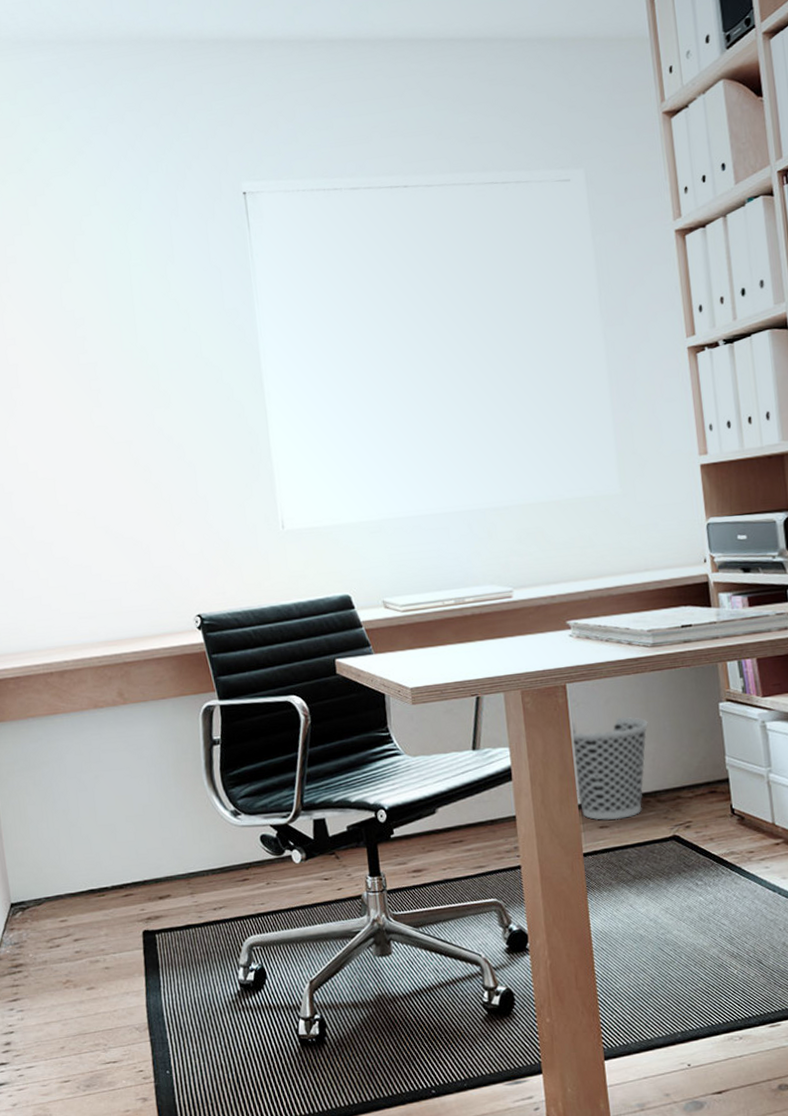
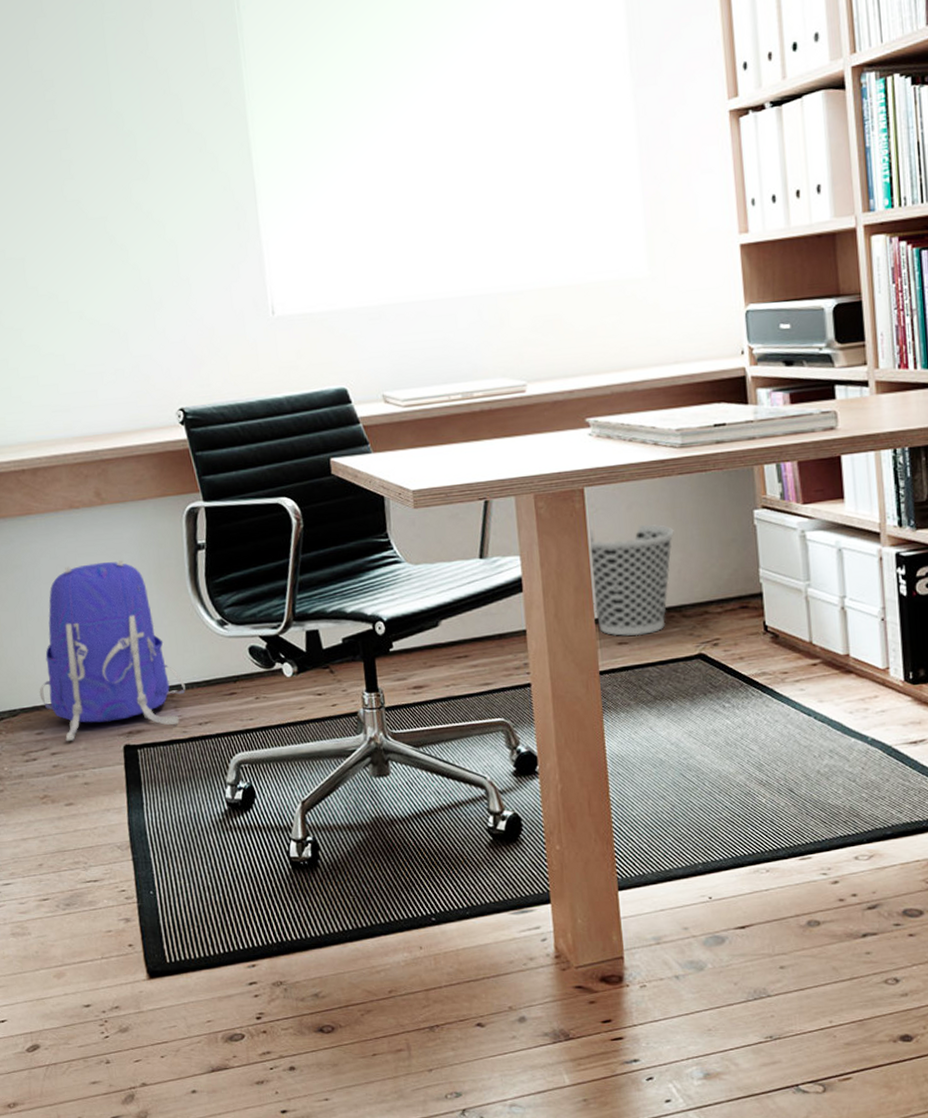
backpack: none [63,755,201,928] -> present [39,560,186,741]

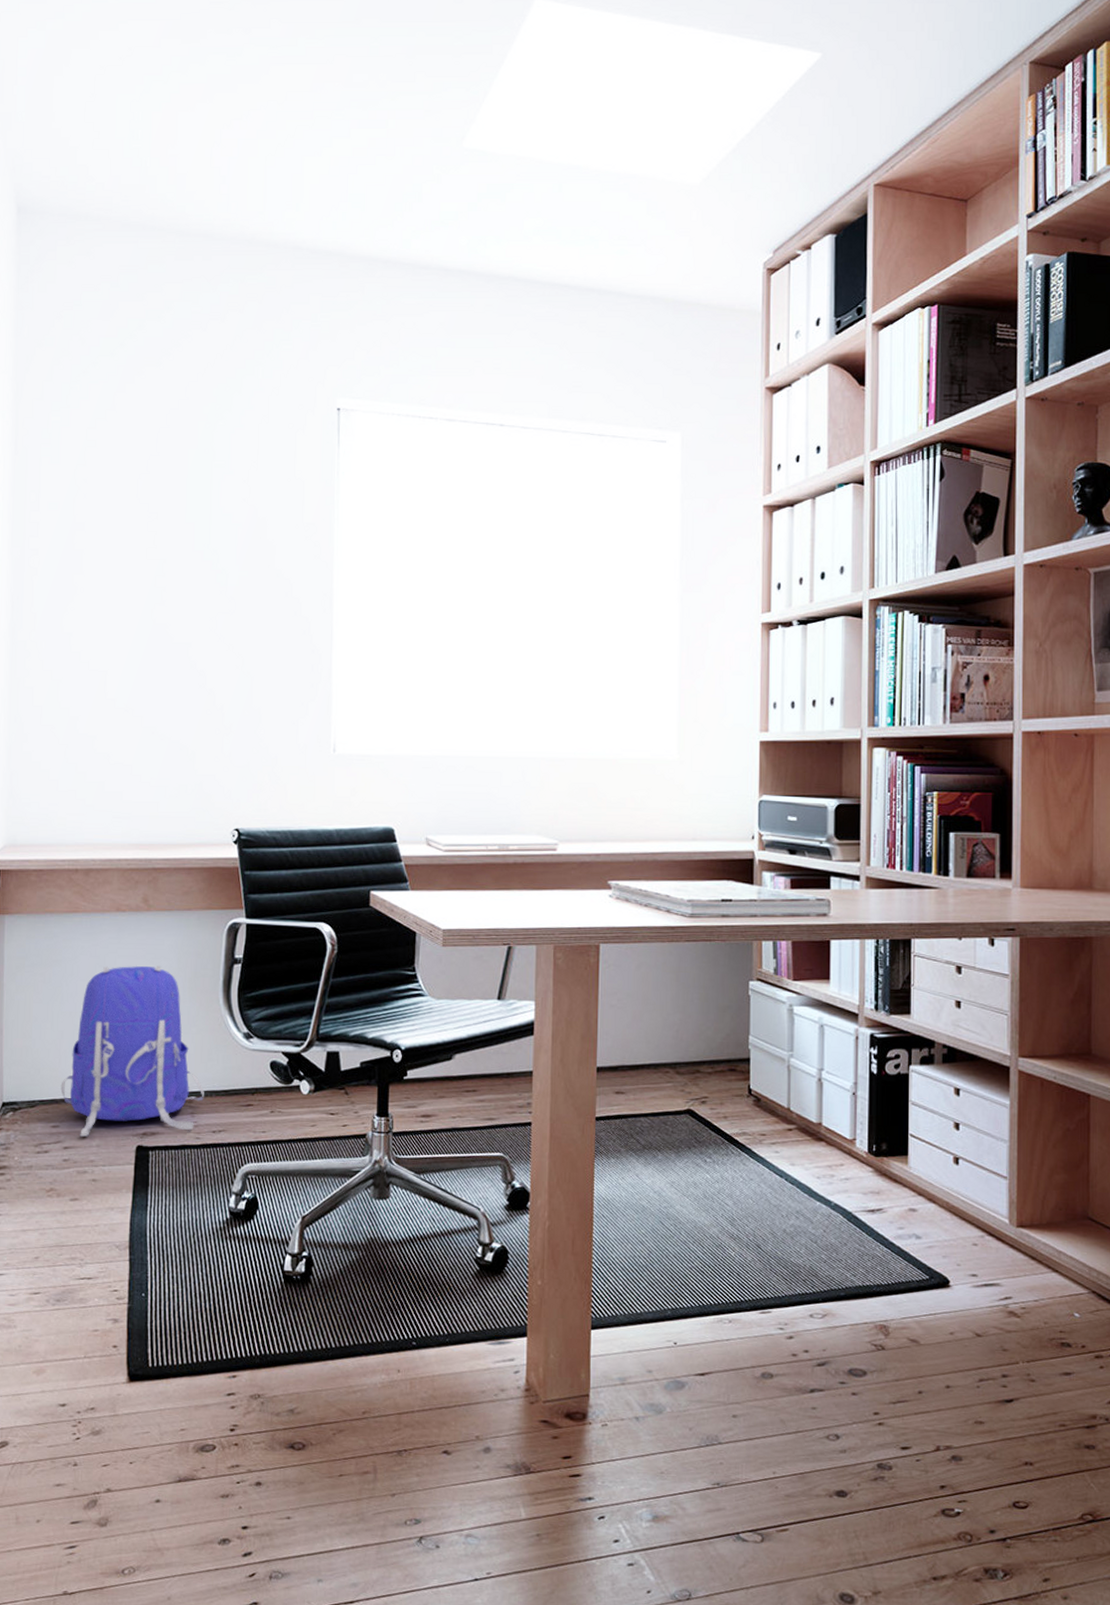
wastebasket: present [588,524,674,636] -> none [597,983,677,1087]

